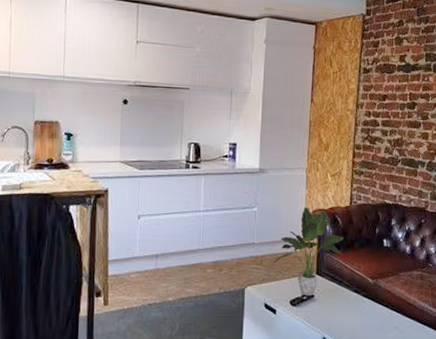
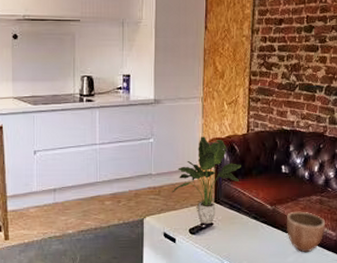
decorative bowl: none [387,286,427,329] -> present [286,211,326,253]

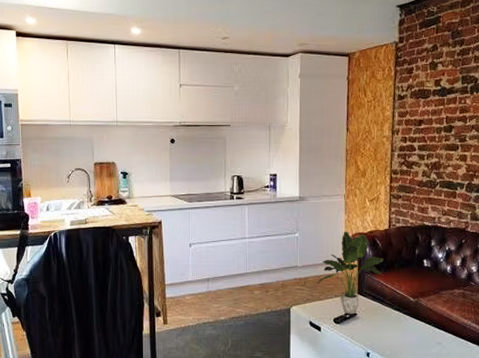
decorative bowl: present [286,211,326,253] -> none [429,304,469,345]

